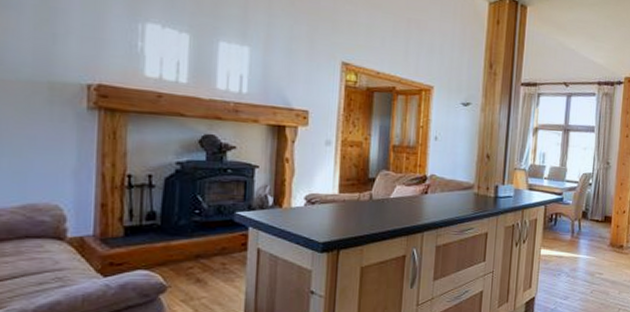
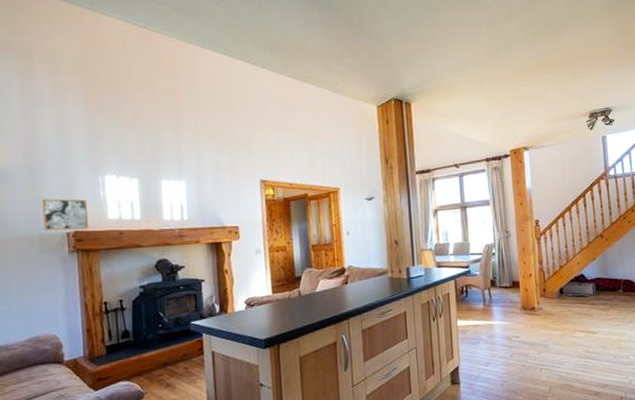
wall art: none [56,38,120,85] -> present [41,198,89,231]

